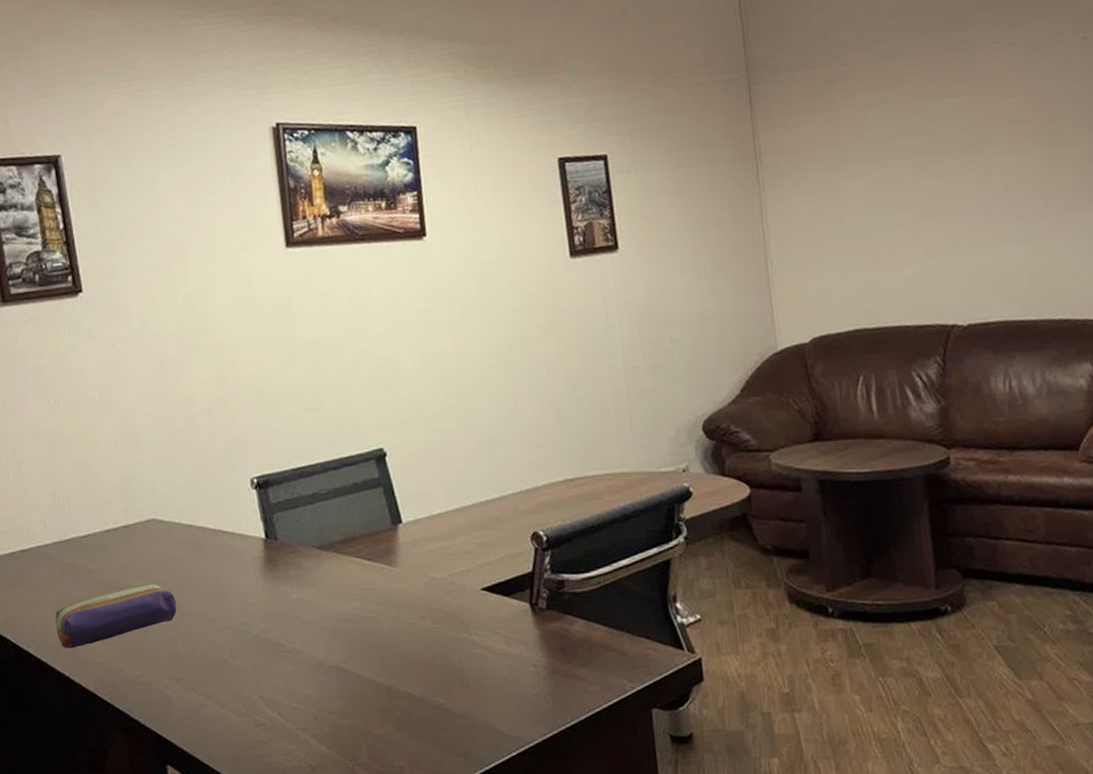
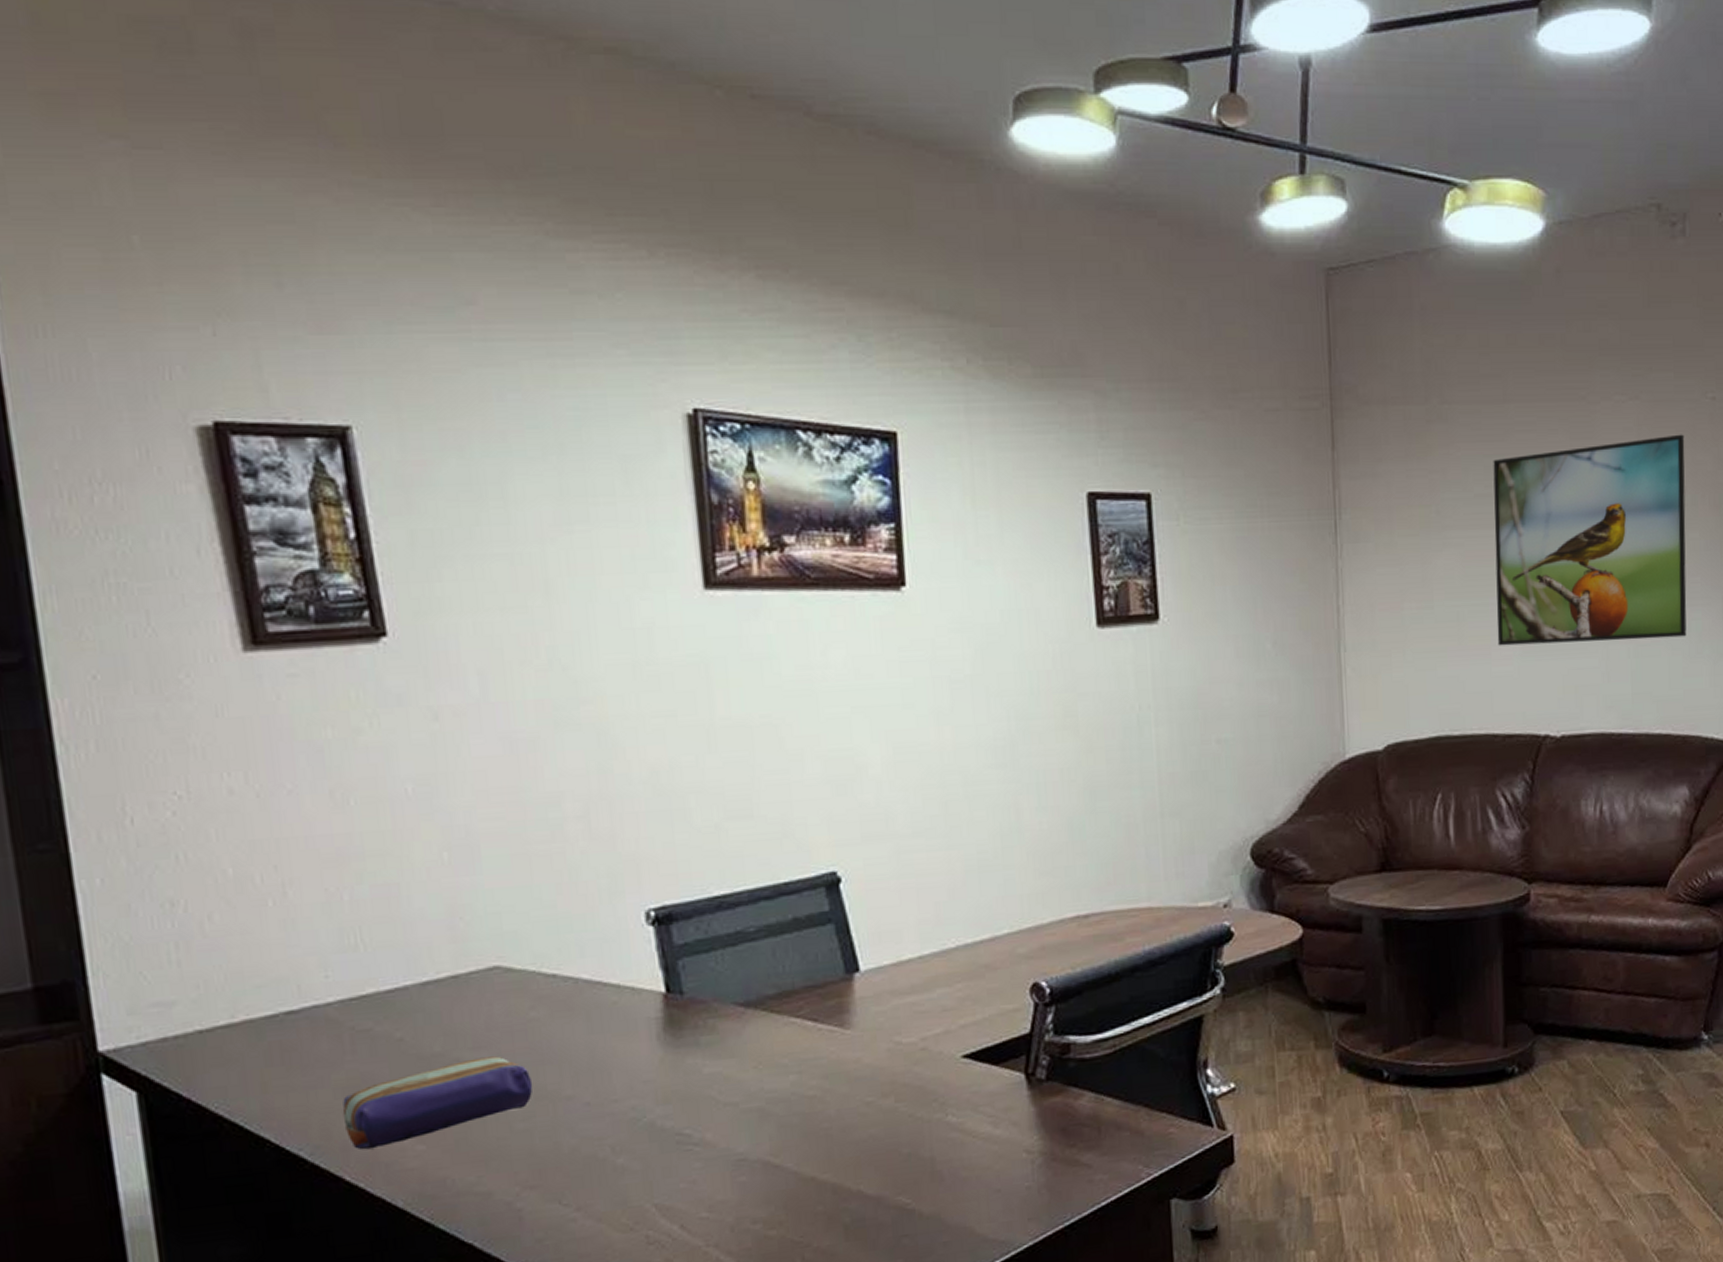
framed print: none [888,69,1078,254] -> present [1493,434,1687,646]

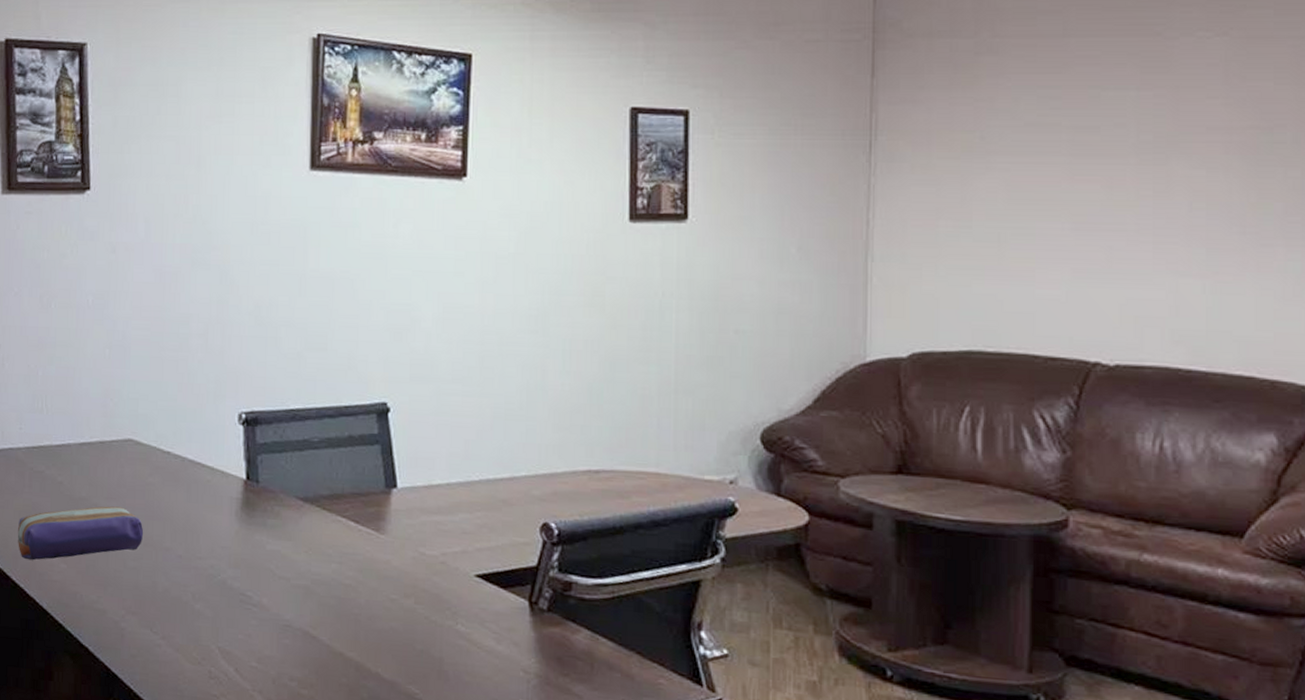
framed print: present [1493,434,1687,646] -> none [1043,71,1286,278]

